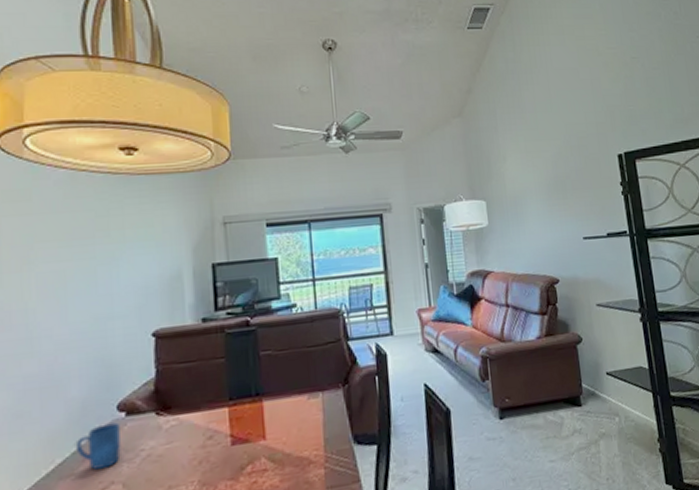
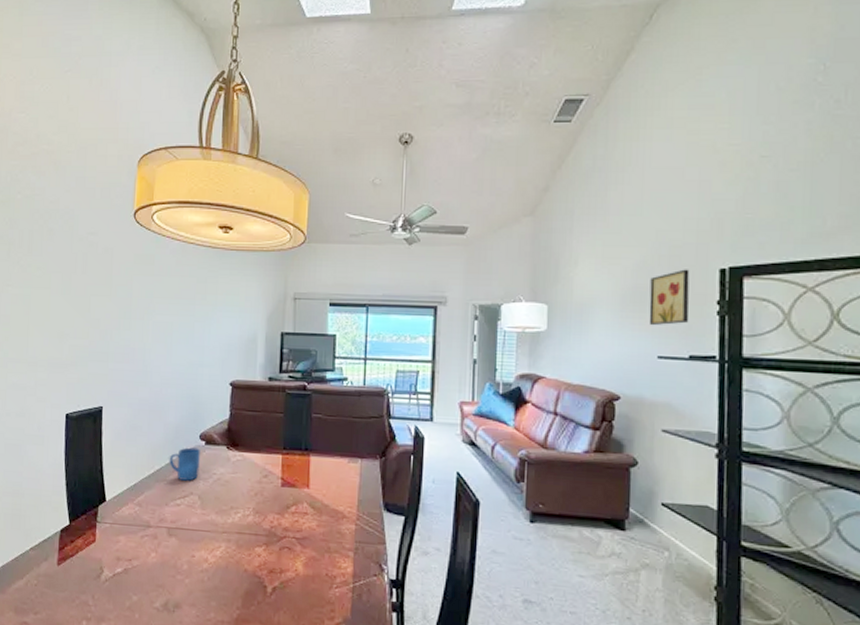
wall art: none [567,157,602,211] -> present [649,269,690,326]

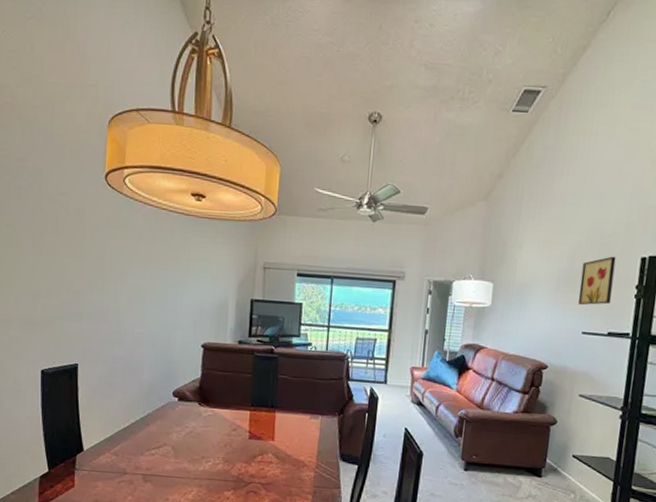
mug: present [169,447,200,481] -> none [143,403,173,434]

